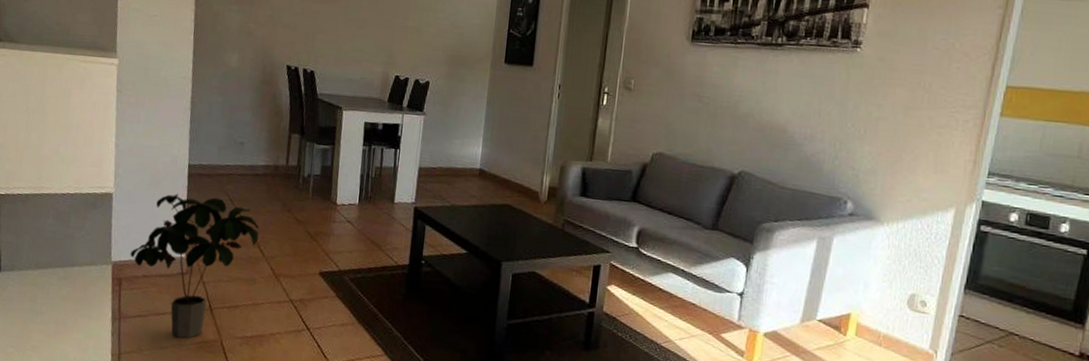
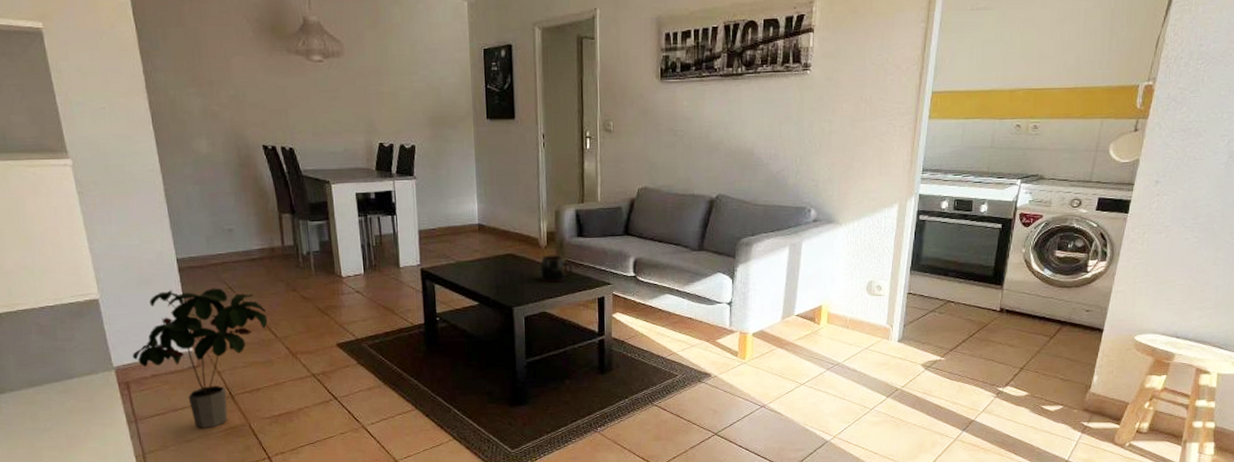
mug: none [536,210,572,242] -> present [540,255,574,283]

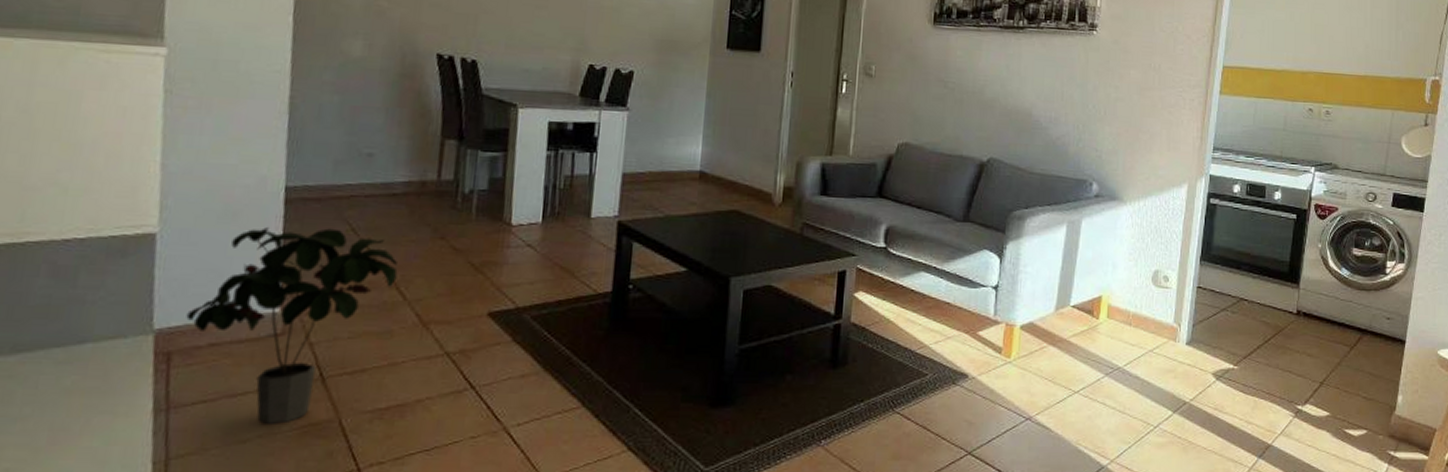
mug: present [540,255,574,283] -> none [770,214,812,250]

